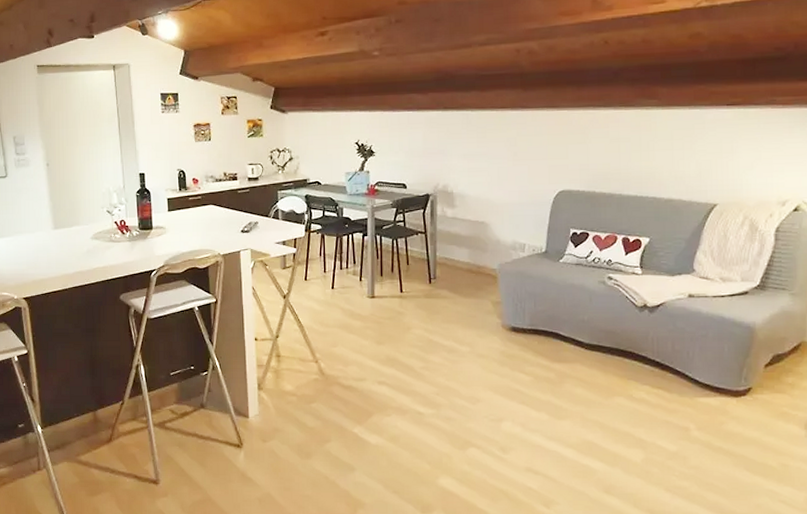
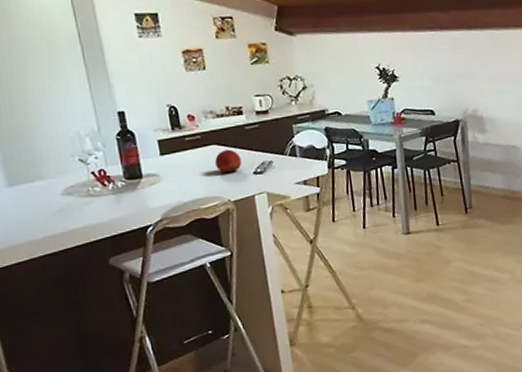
fruit: none [211,209,232,229] -> present [215,149,242,173]

